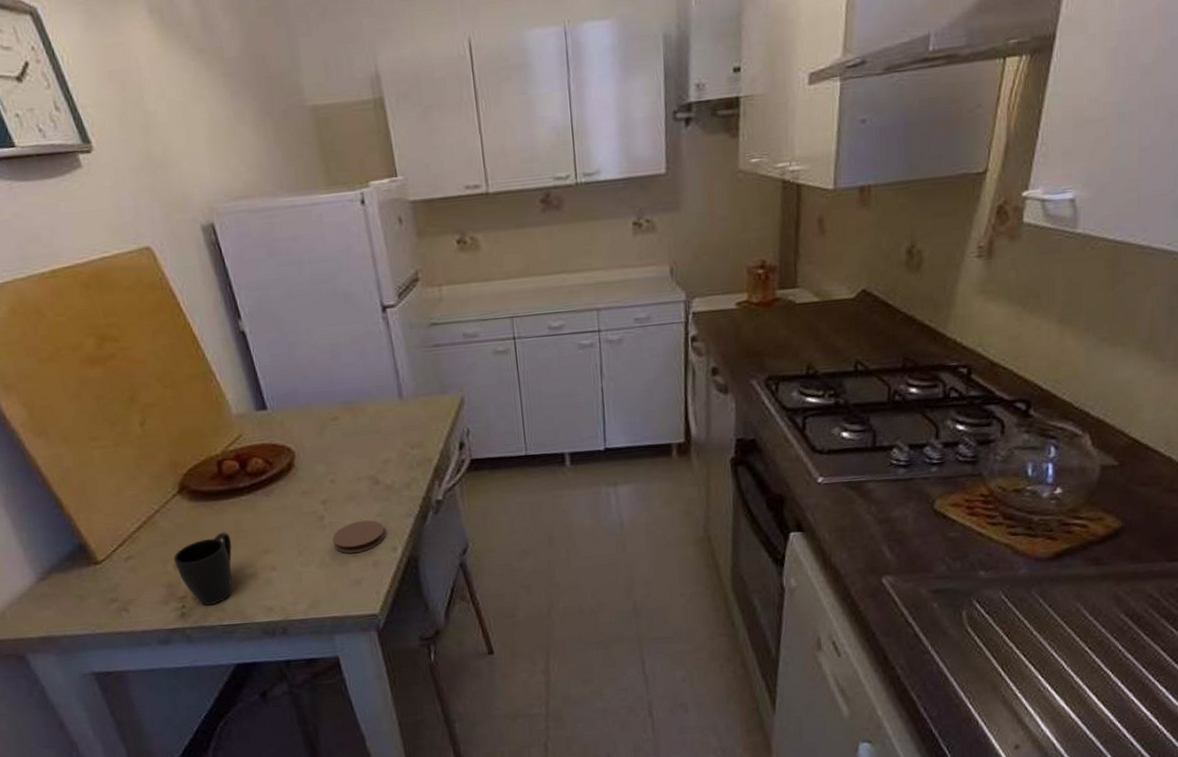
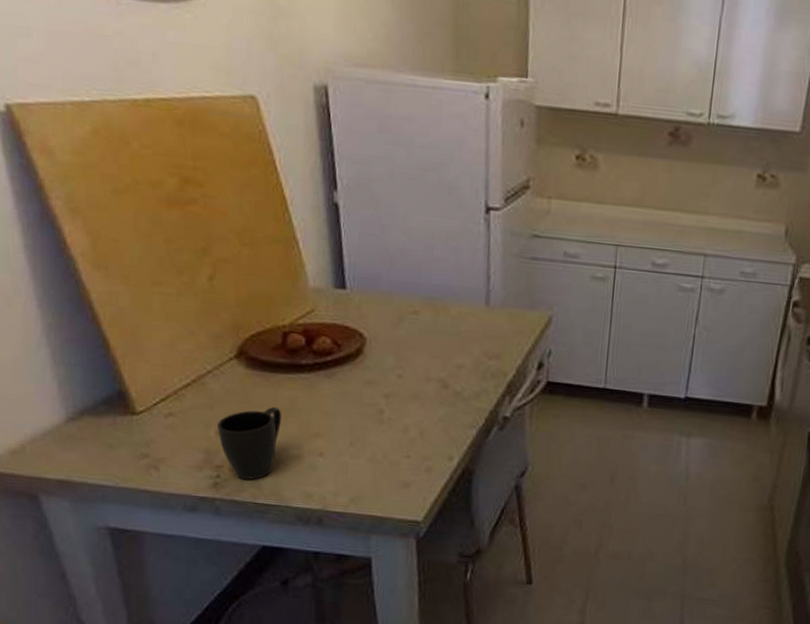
coaster: present [332,520,386,553] -> none [388,422,445,455]

